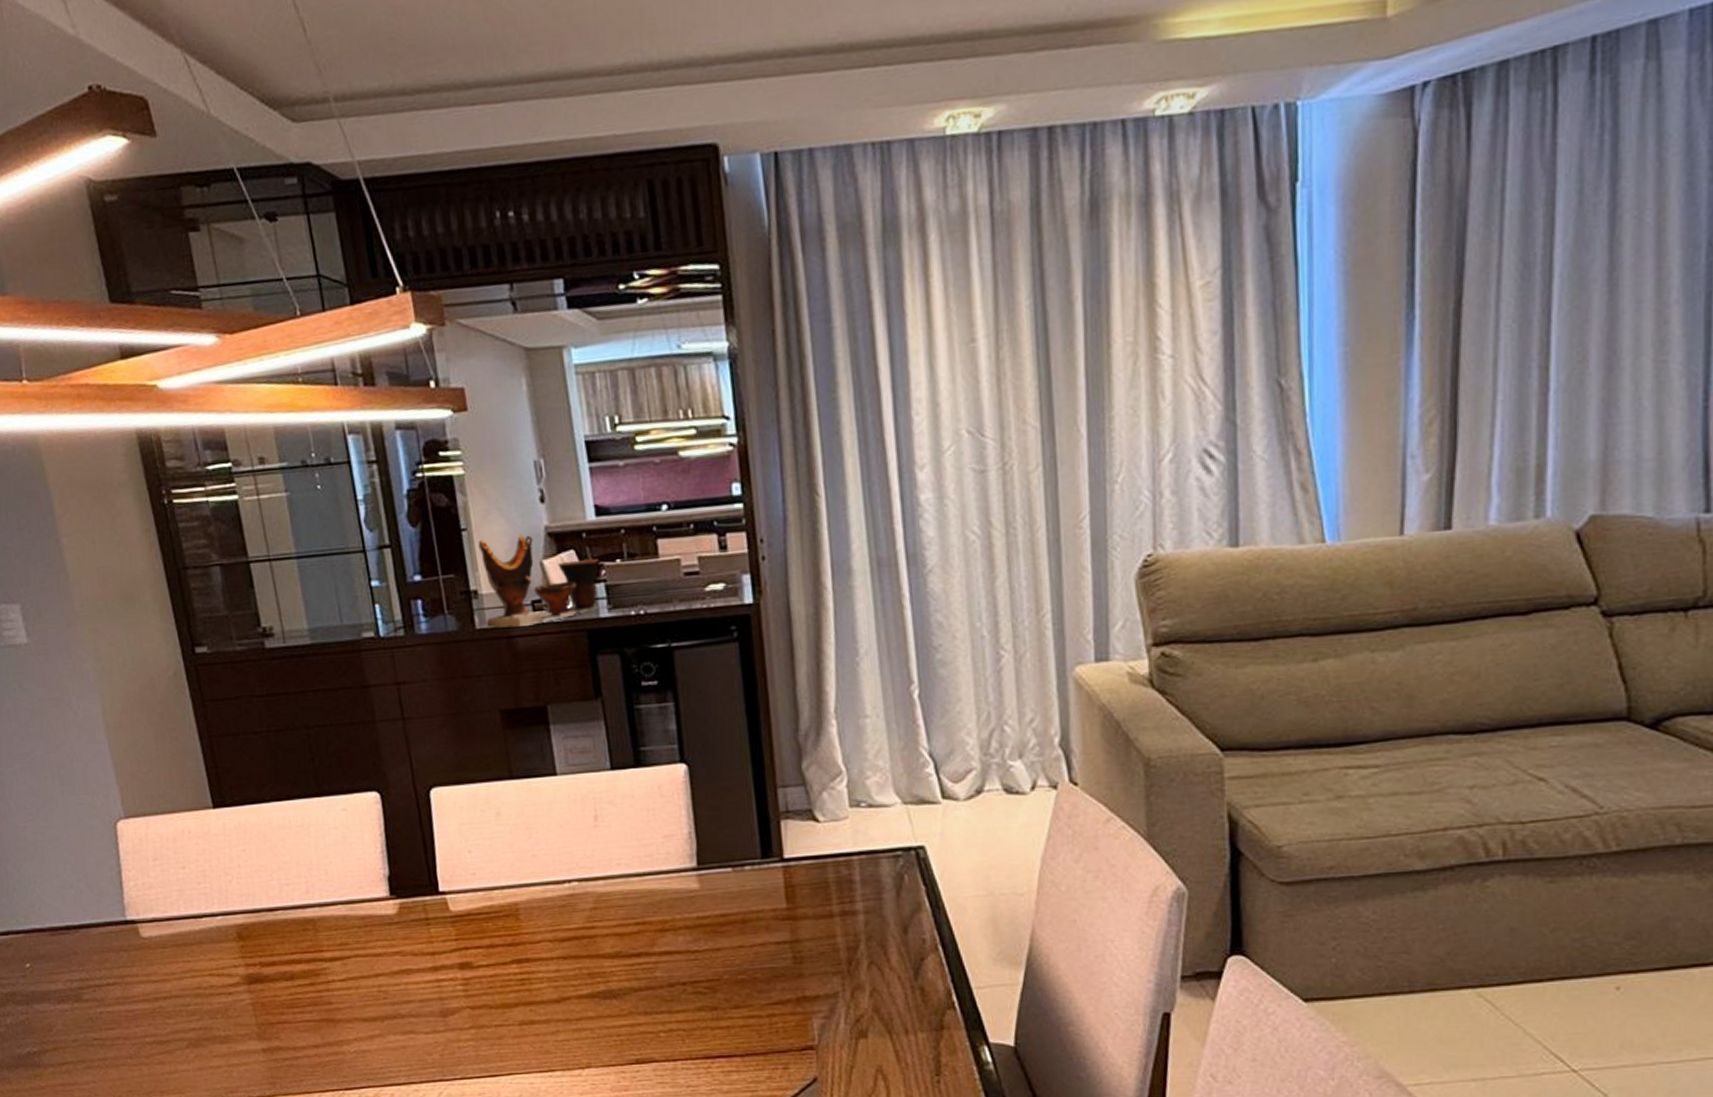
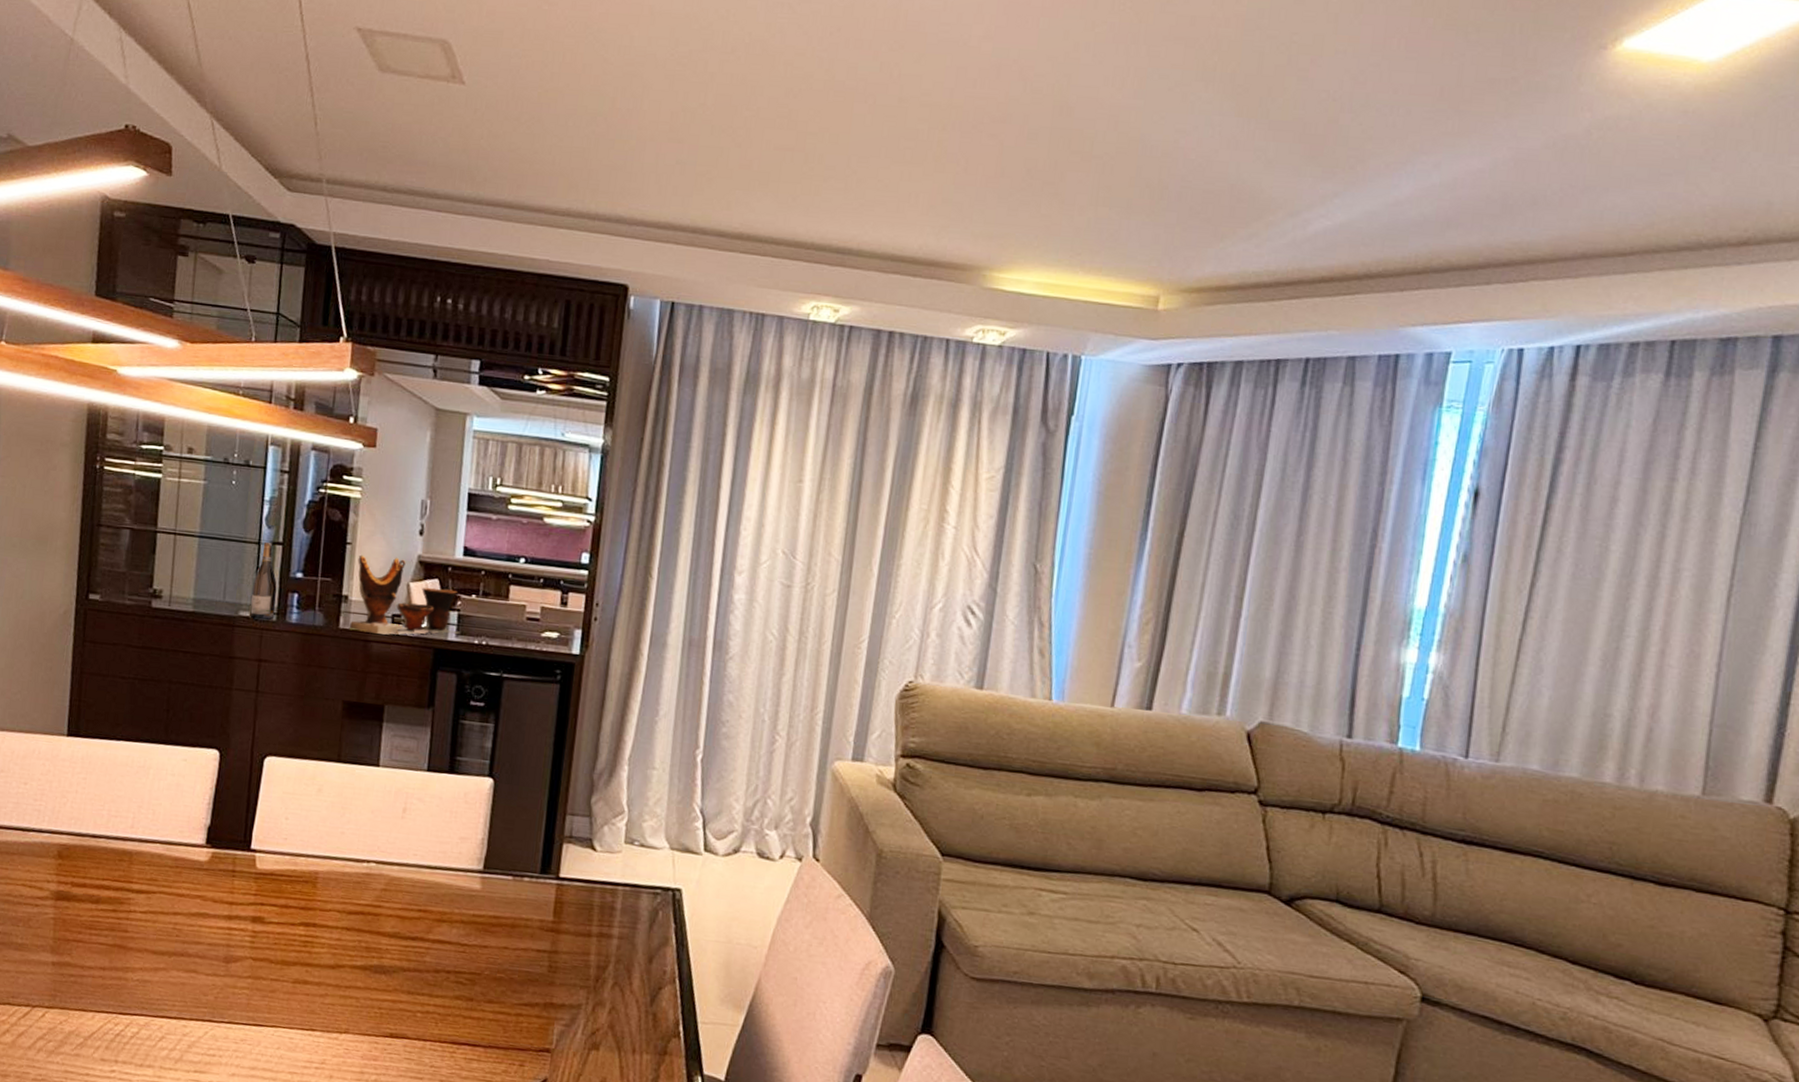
wine bottle: none [368,548,401,639] -> present [250,542,277,621]

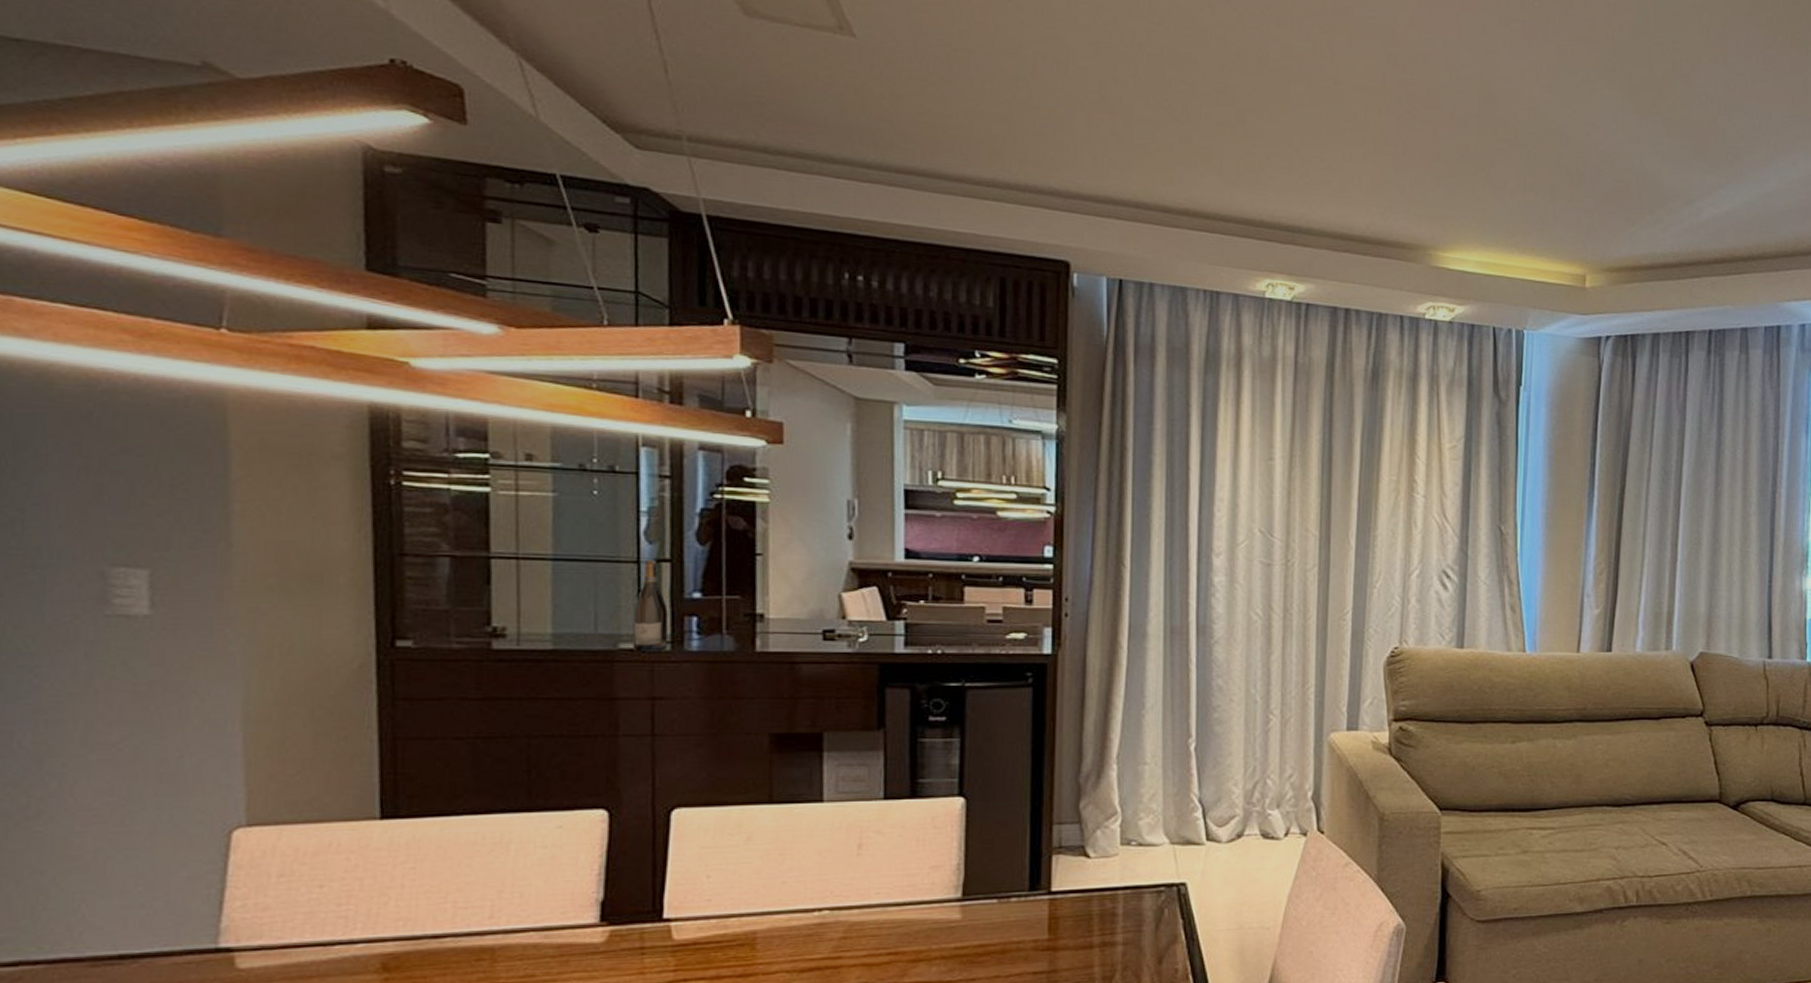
pottery: present [348,554,462,635] -> none [768,566,911,654]

